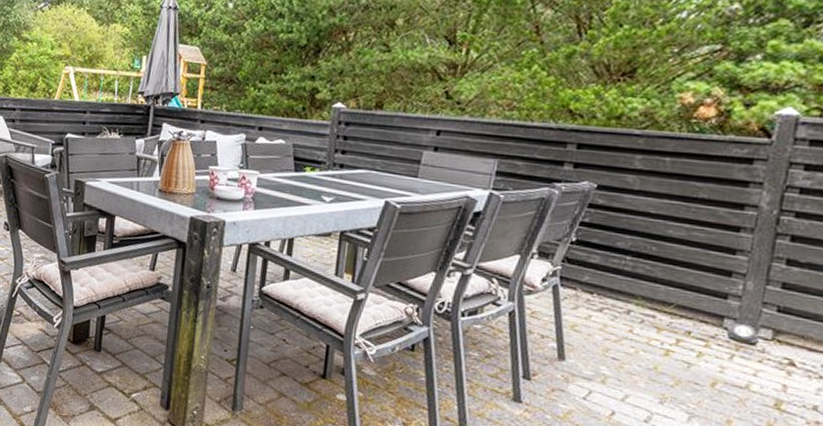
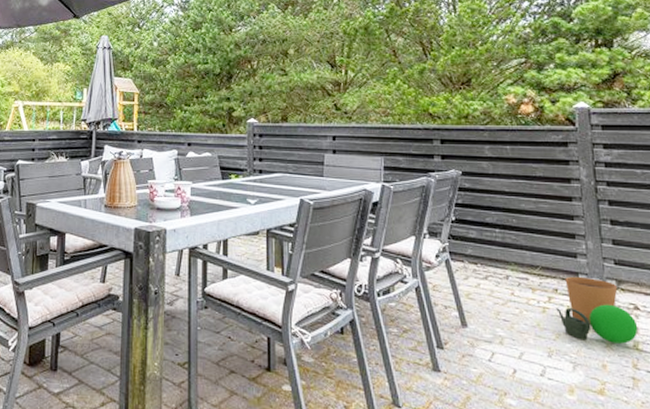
watering can: none [683,352,725,392] -> present [556,308,591,341]
planter: none [701,319,774,376] -> present [565,276,618,325]
ball: none [722,354,788,401] -> present [588,304,639,344]

